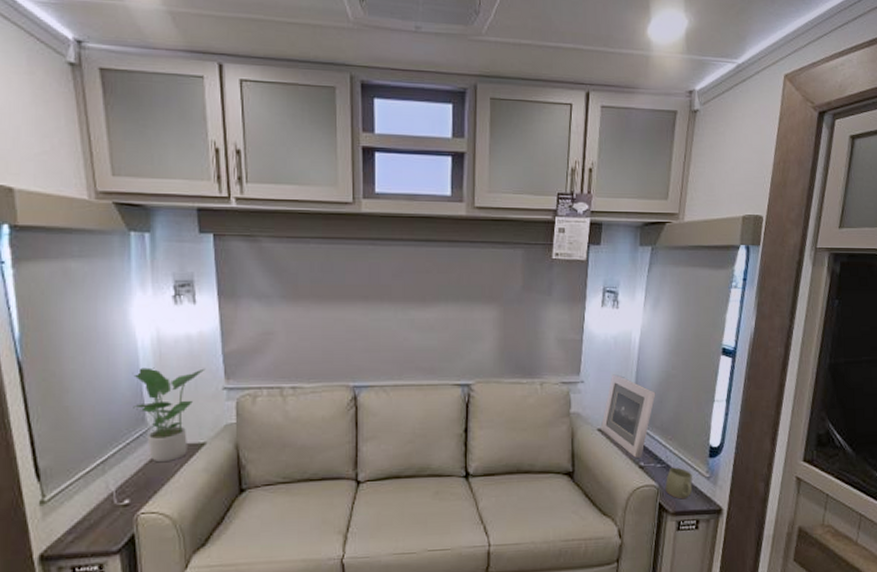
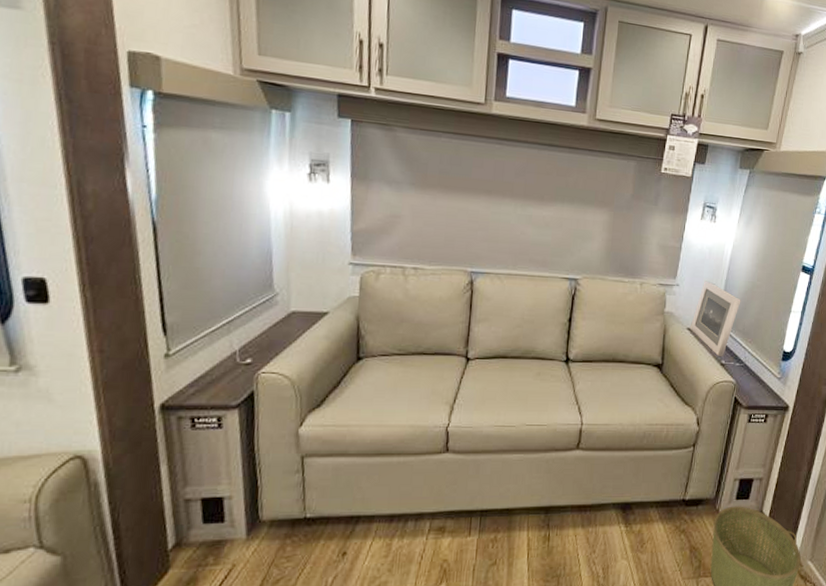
potted plant: present [132,367,206,463] -> none [262,238,334,328]
mug: present [665,467,693,499] -> none [741,367,766,396]

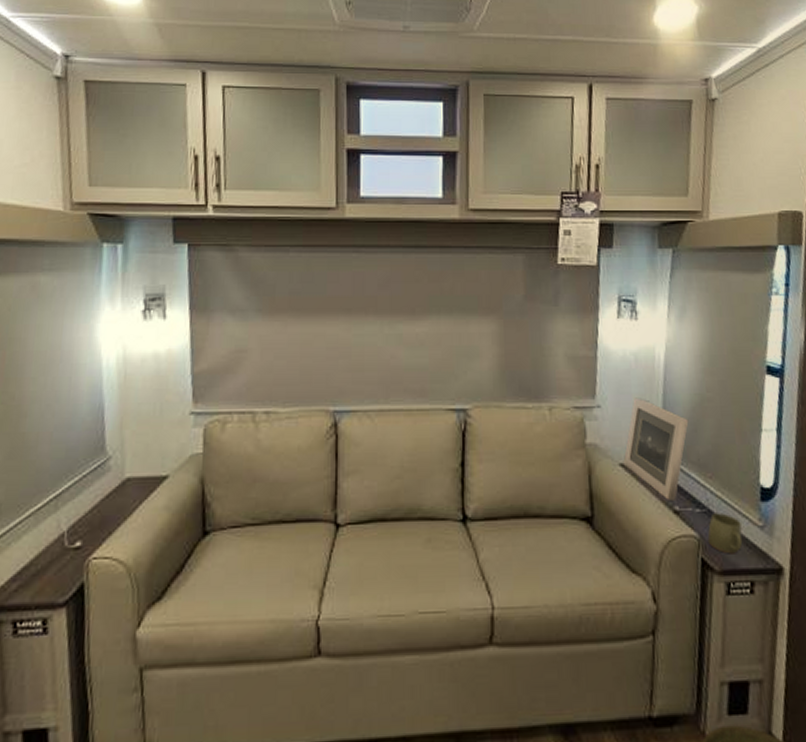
mug: none [741,367,766,396] -> present [707,513,743,554]

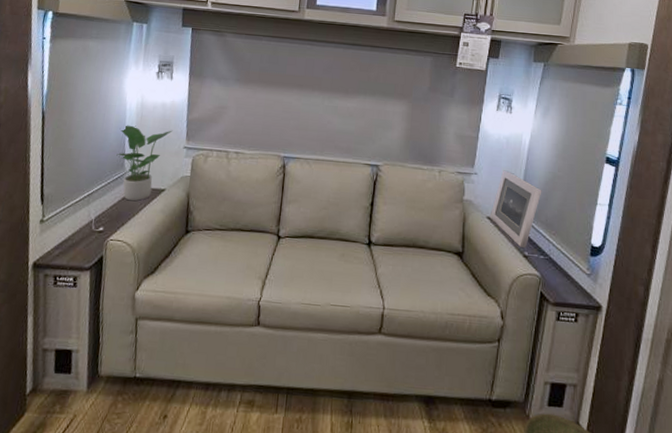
potted plant: none [93,389,172,499] -> present [116,125,173,202]
mug: present [707,513,743,554] -> none [547,260,573,292]

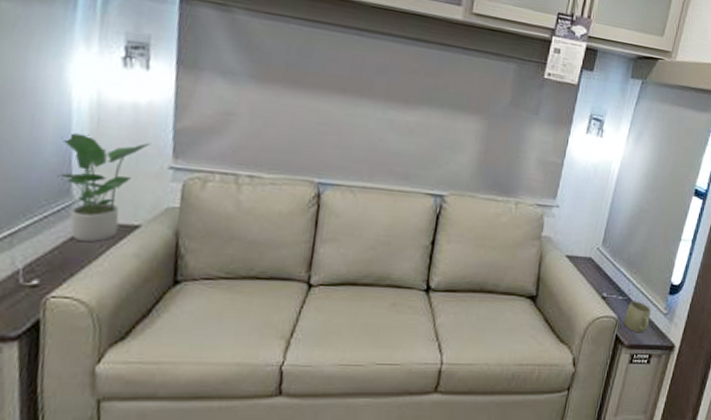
picture frame: present [489,170,542,248] -> none [569,202,627,288]
mug: none [547,260,573,292] -> present [623,301,651,333]

